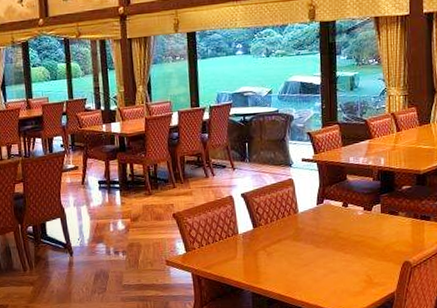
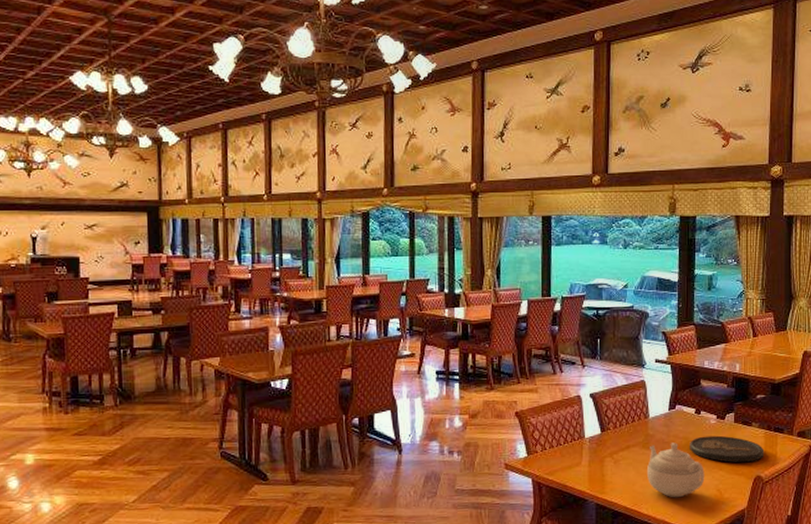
teapot: none [298,234,354,285] -> present [646,442,705,498]
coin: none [338,225,412,251] -> present [690,435,765,463]

